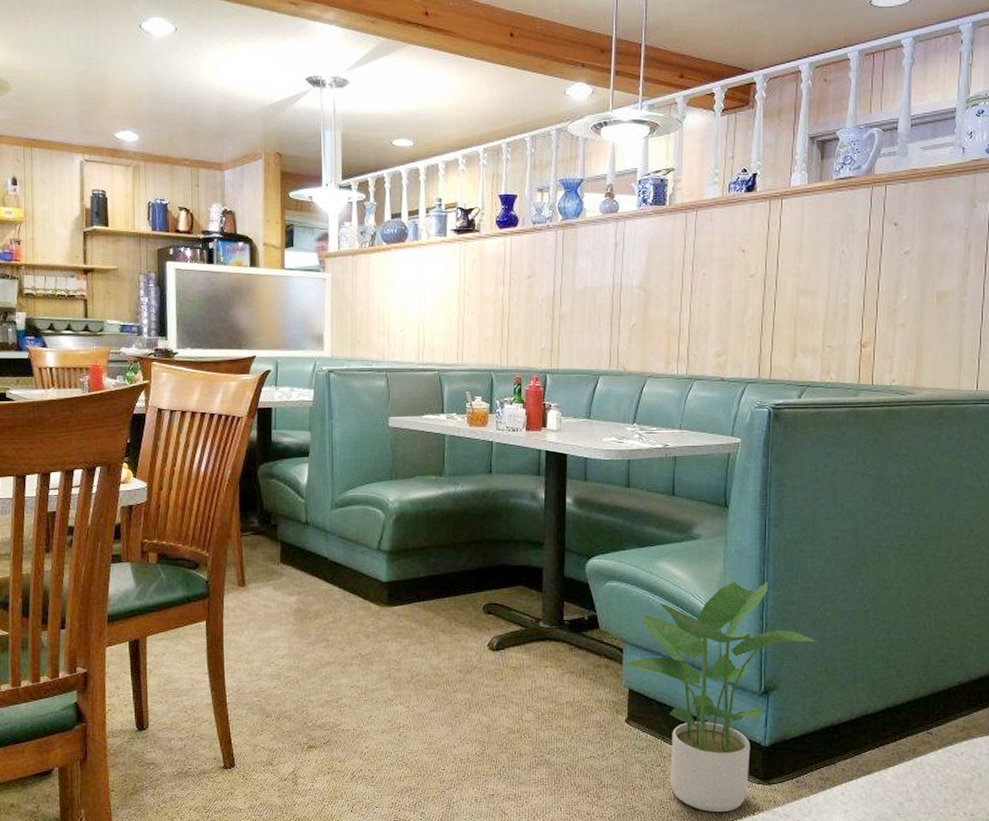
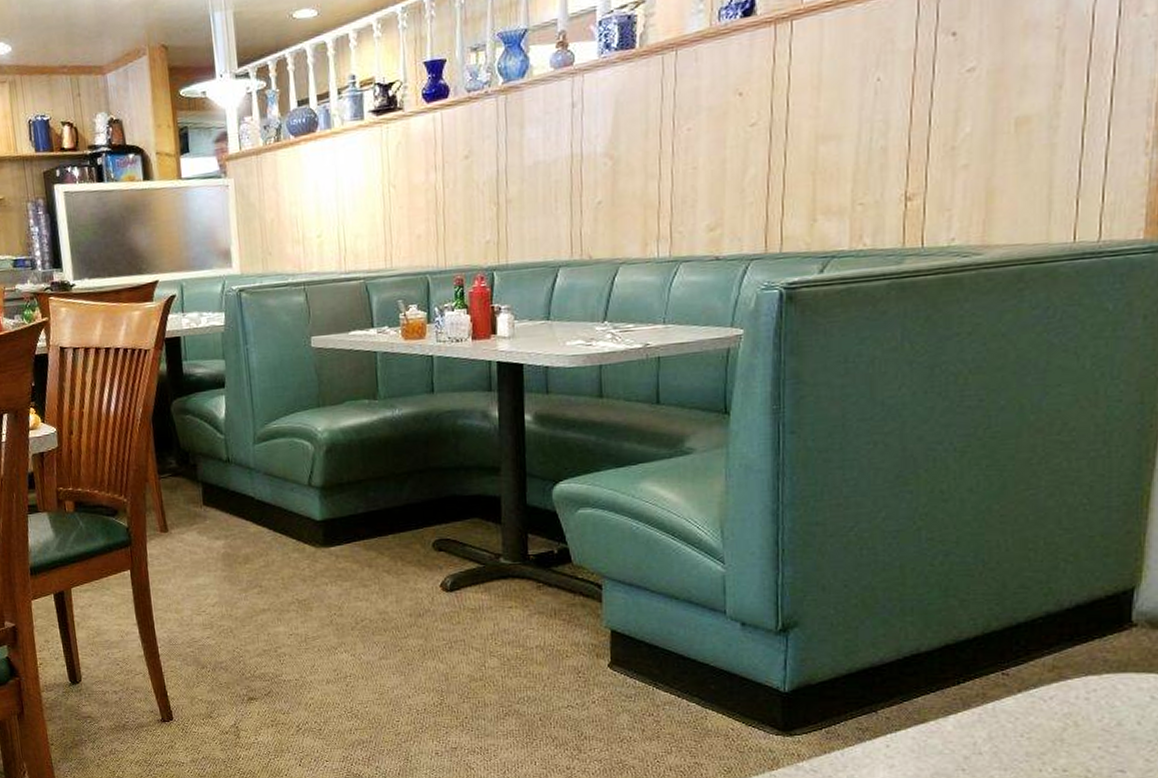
potted plant: present [625,579,817,812] -> none [605,499,851,766]

